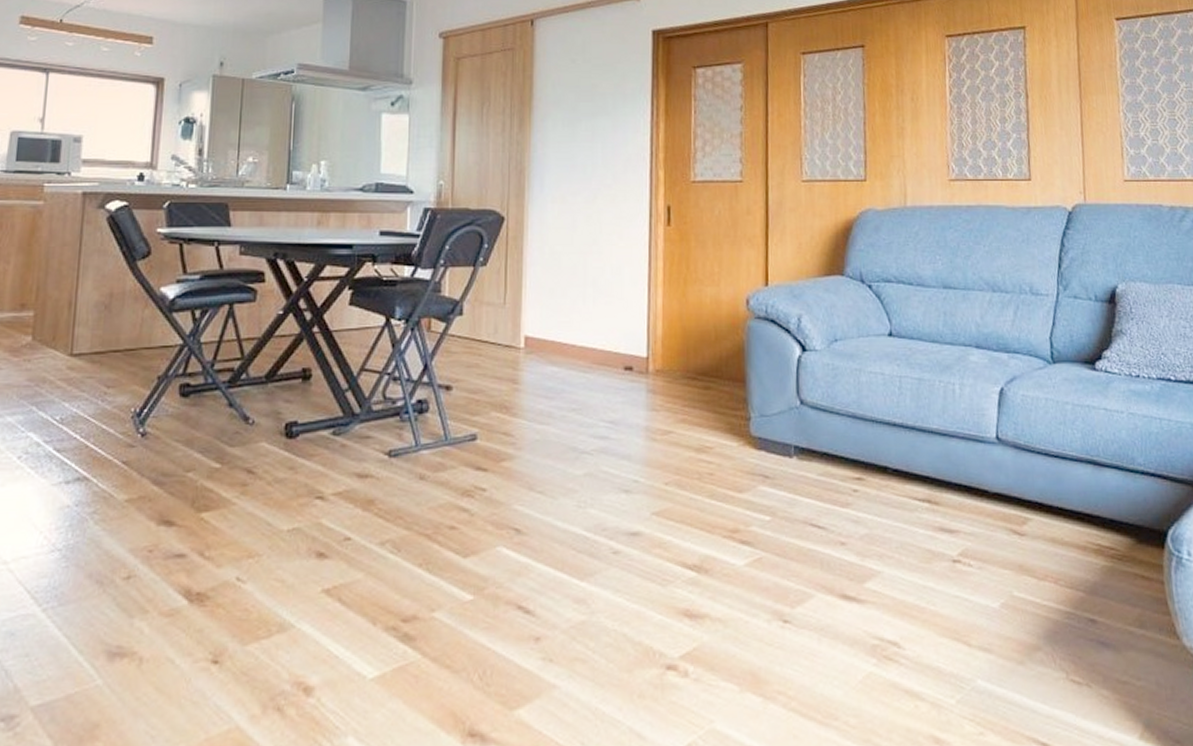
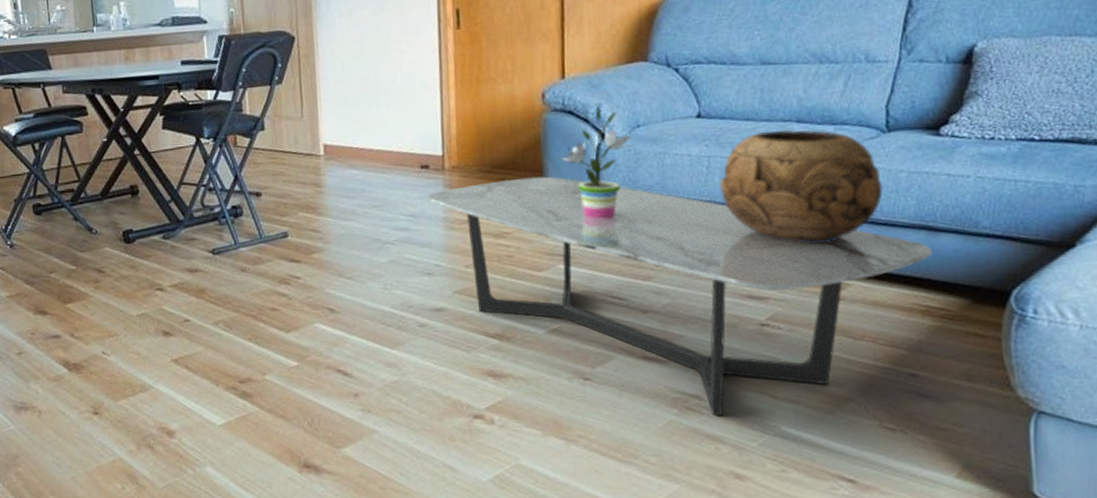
coffee table: none [629,387,1099,668] -> present [427,176,932,417]
potted plant: none [762,319,831,437] -> present [559,108,633,219]
decorative bowl: none [910,354,1053,473] -> present [719,129,883,243]

